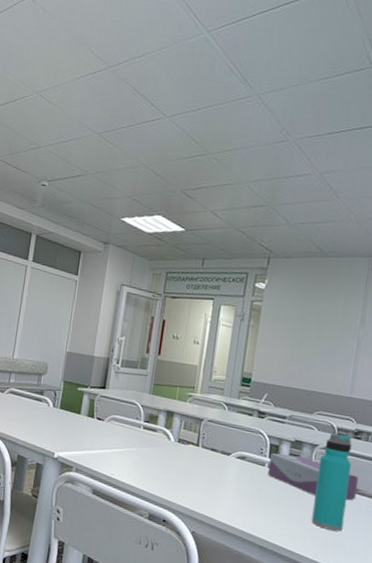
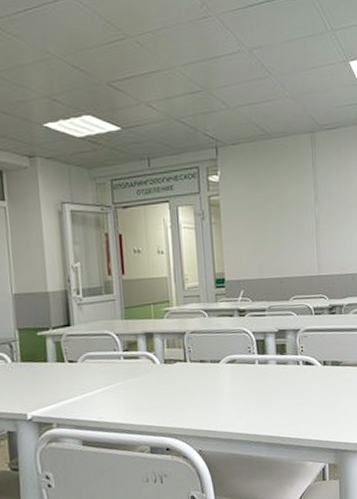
tissue box: present [267,453,359,501] -> none [258,344,342,380]
water bottle: present [311,433,352,531] -> none [304,312,335,408]

